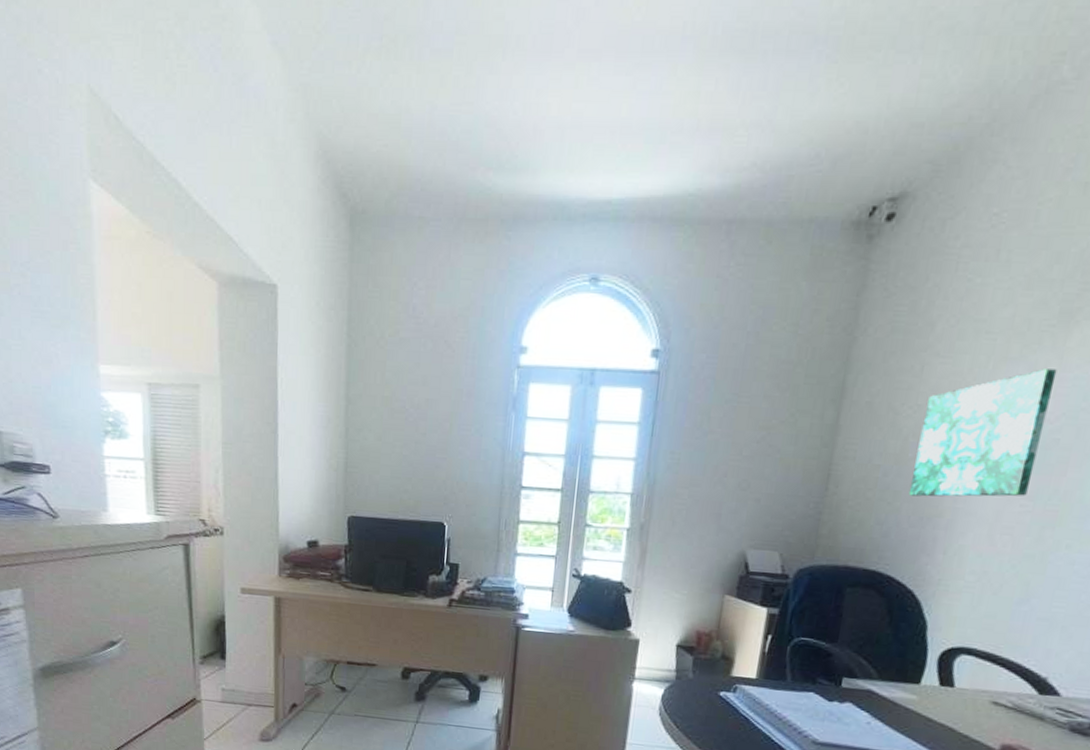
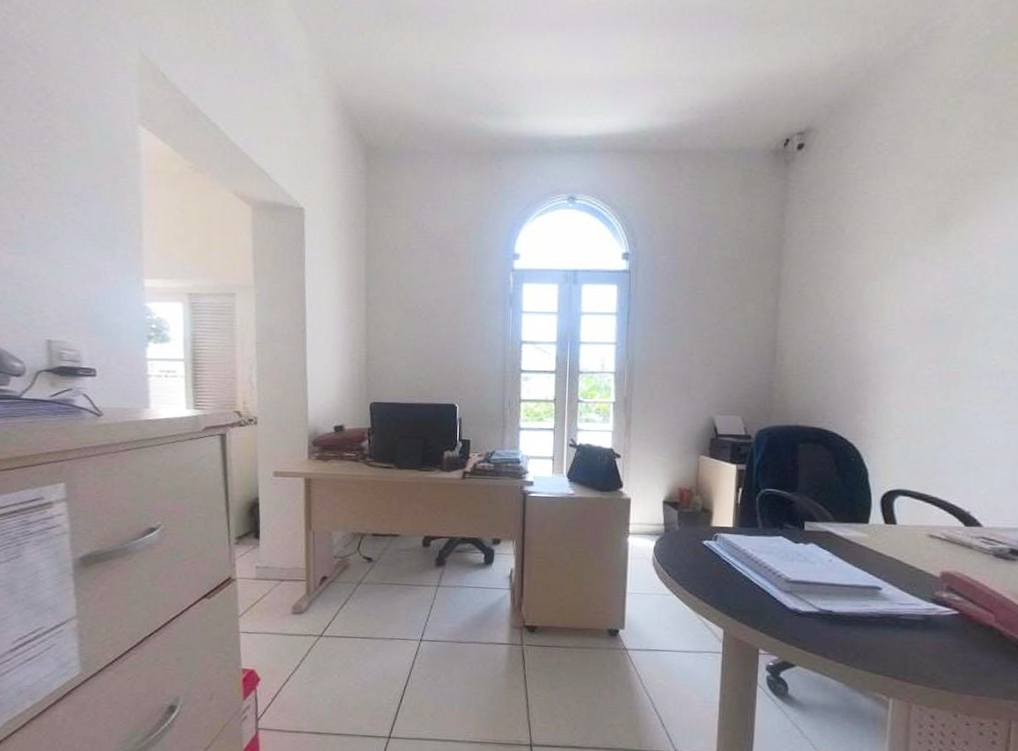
wall art: present [908,369,1057,497] -> none [840,260,942,365]

